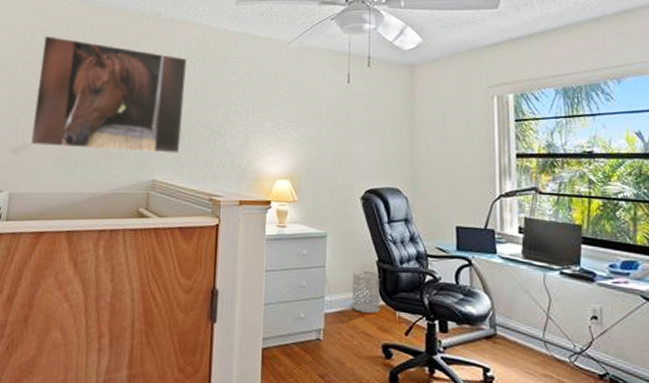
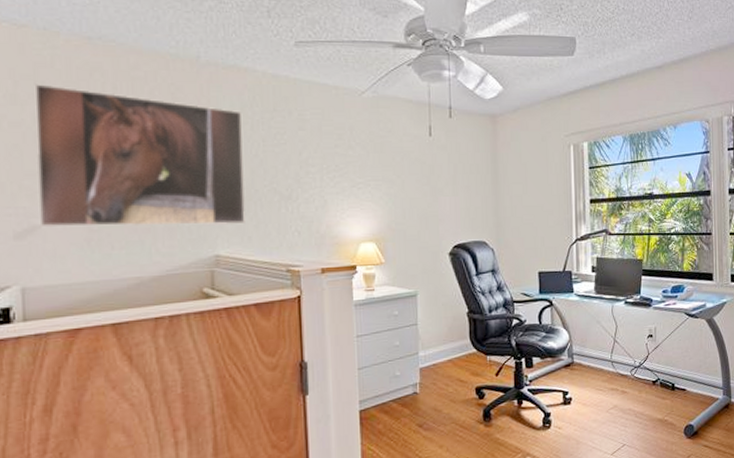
wastebasket: present [351,270,380,313] -> none [444,322,472,362]

